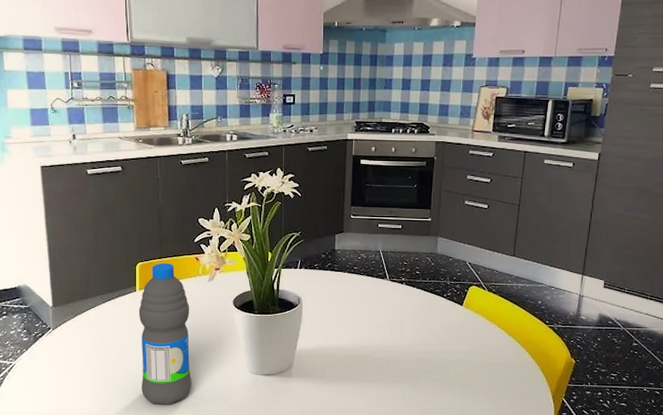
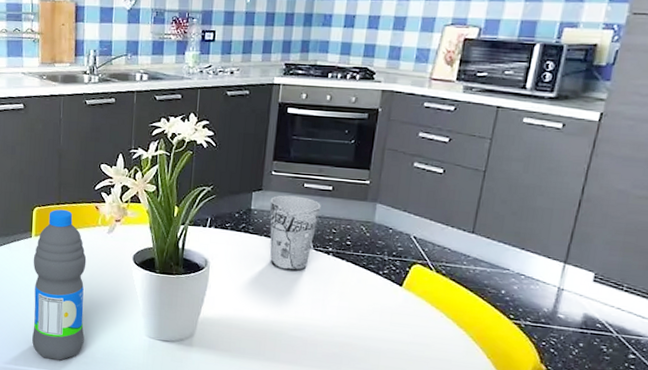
cup: none [351,235,393,301] -> present [270,195,321,272]

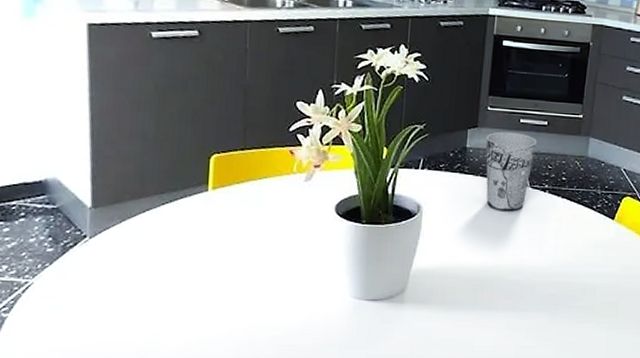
water bottle: present [32,209,87,361] -> none [207,155,279,337]

